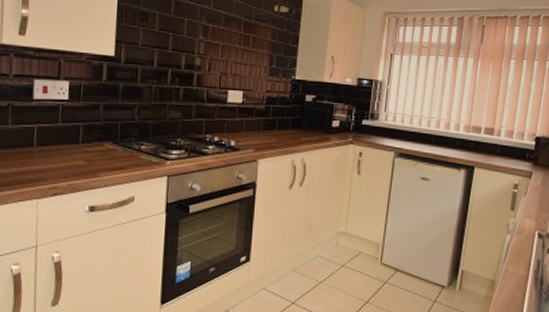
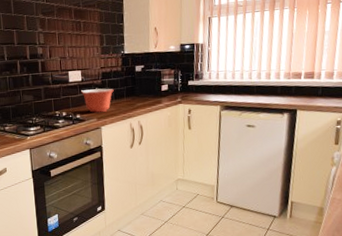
mixing bowl: none [240,113,278,144] -> present [81,88,114,113]

